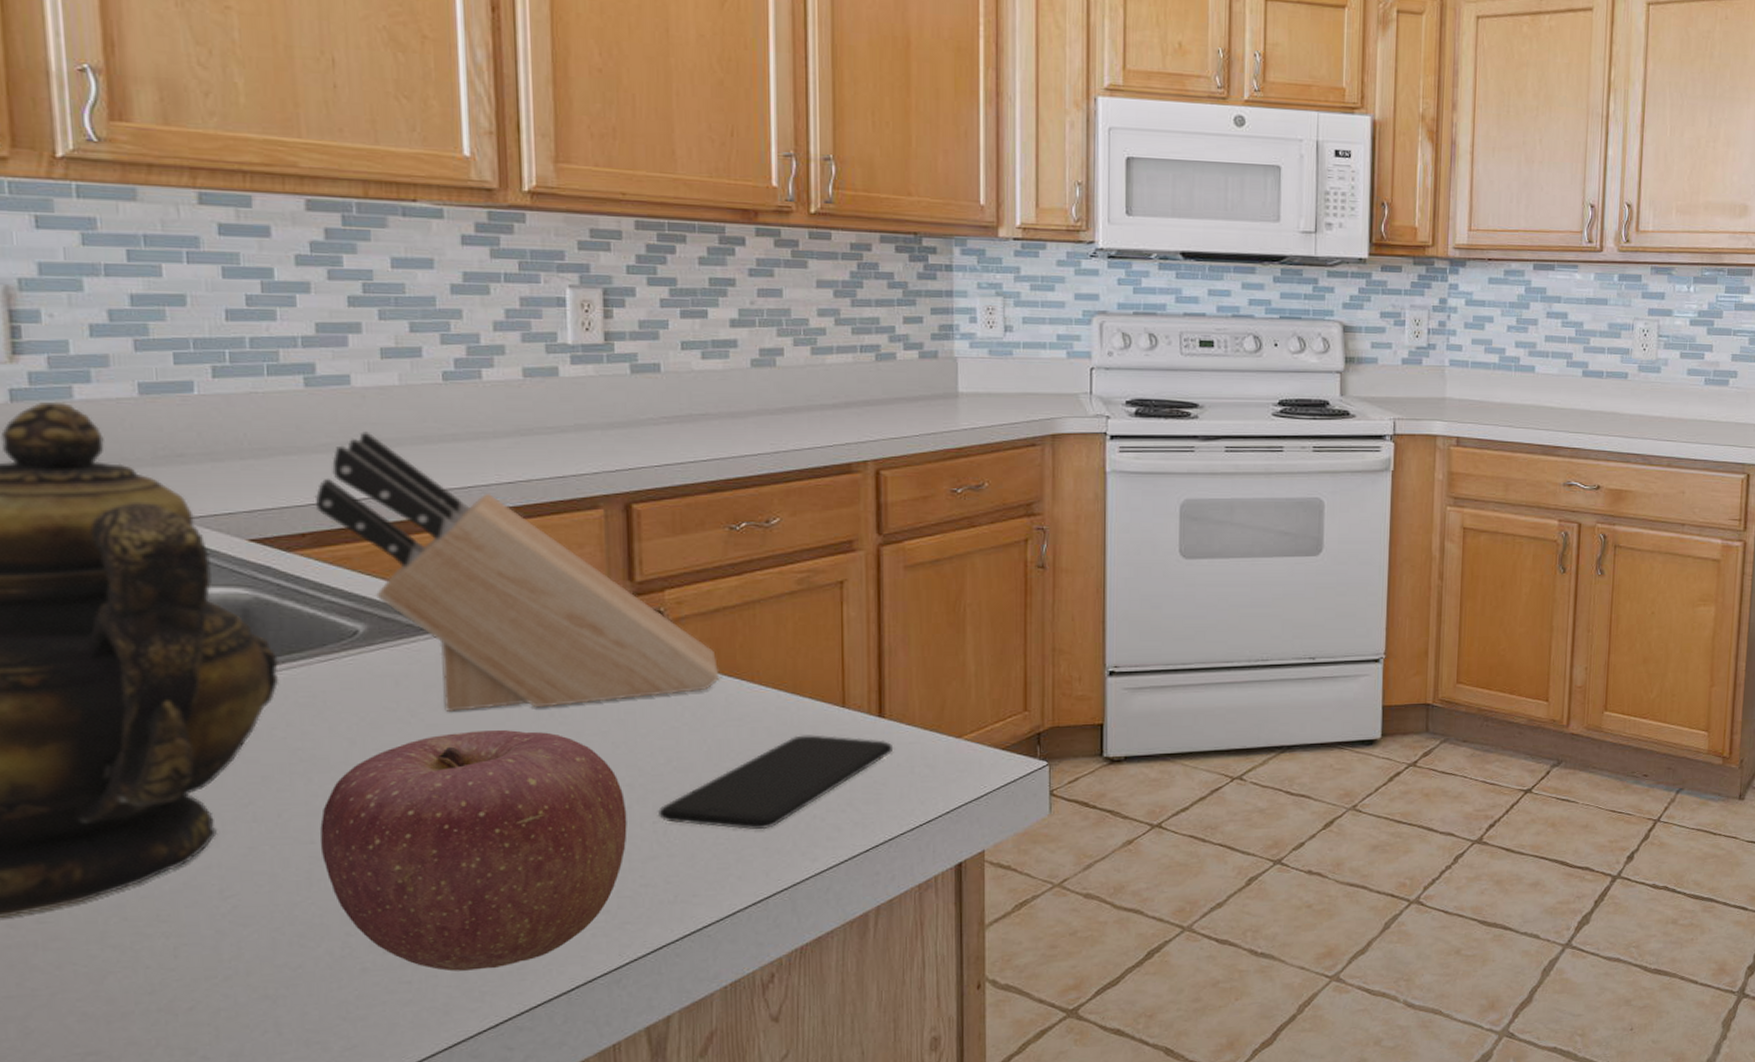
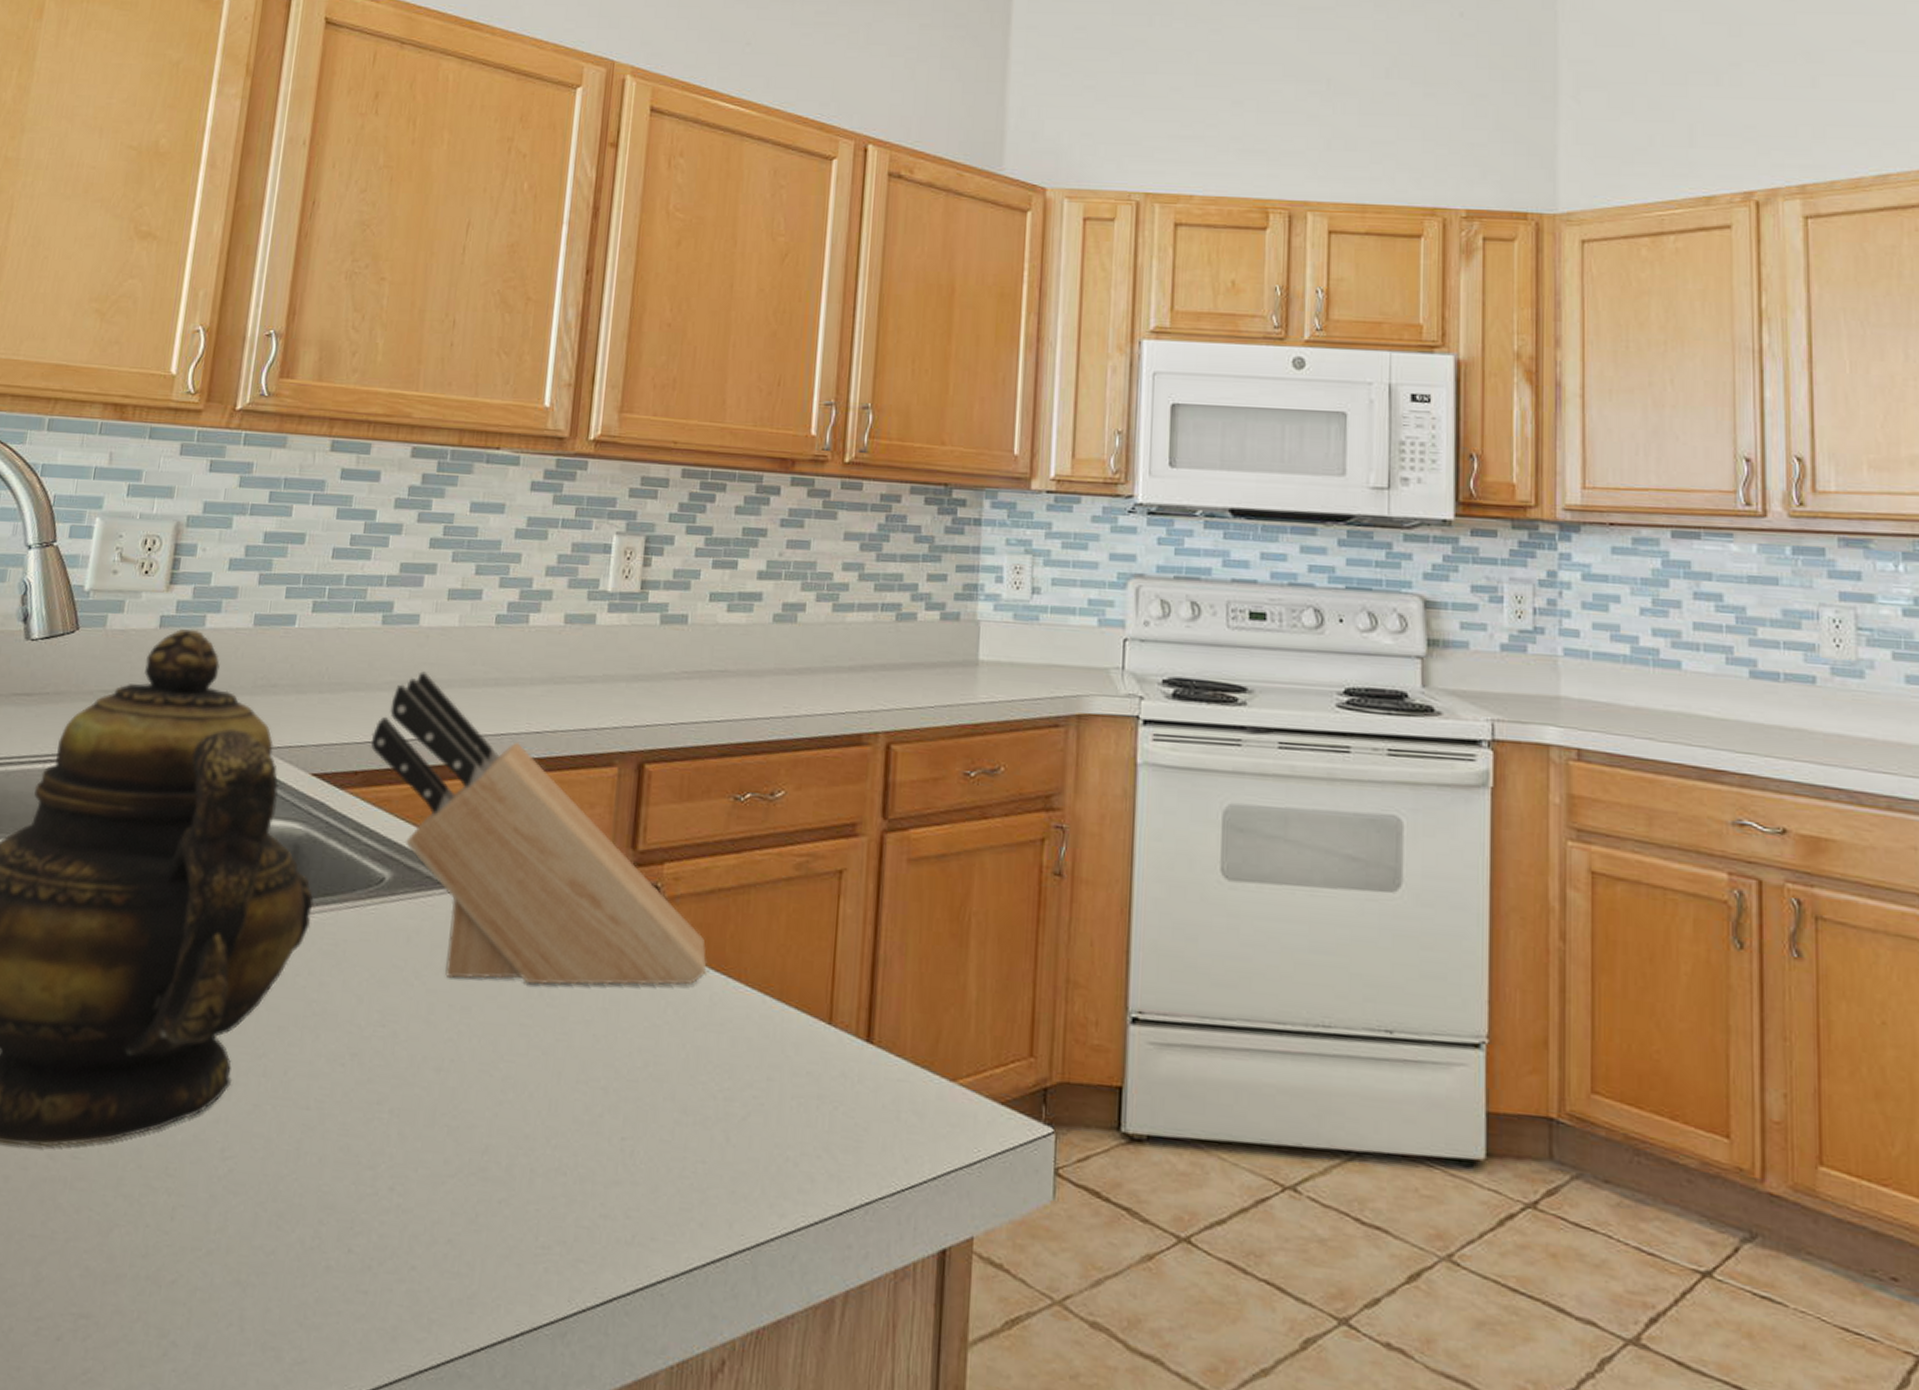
apple: present [320,729,627,971] -> none [313,1002,598,1292]
smartphone: present [657,735,894,830] -> none [626,1052,880,1167]

